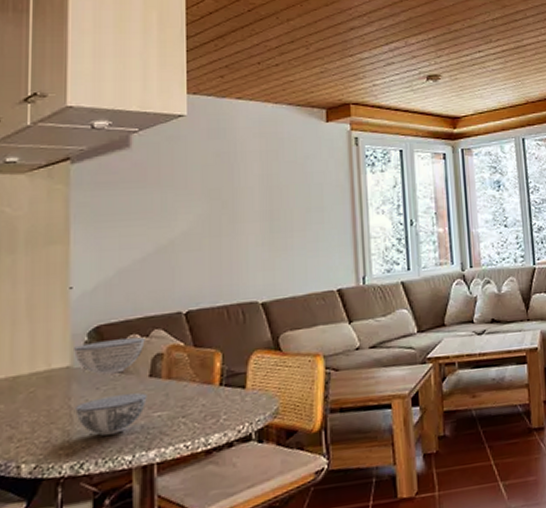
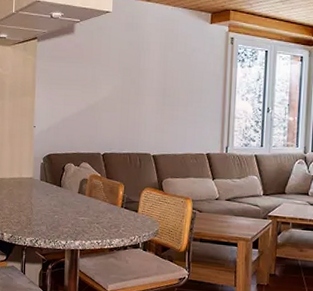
bowl: present [74,337,147,436] -> none [34,164,77,226]

